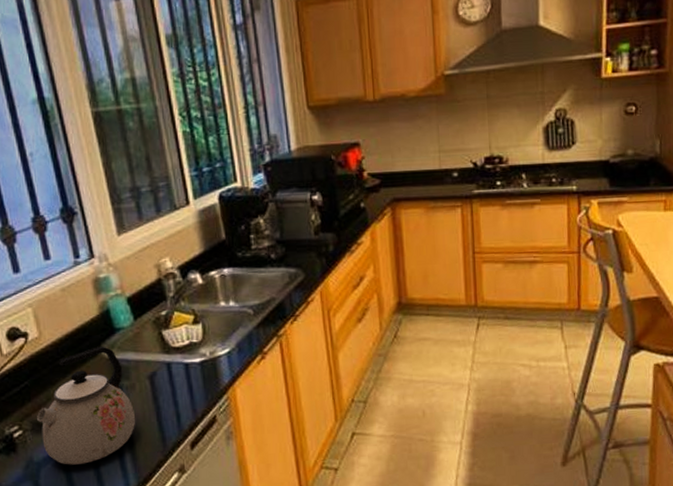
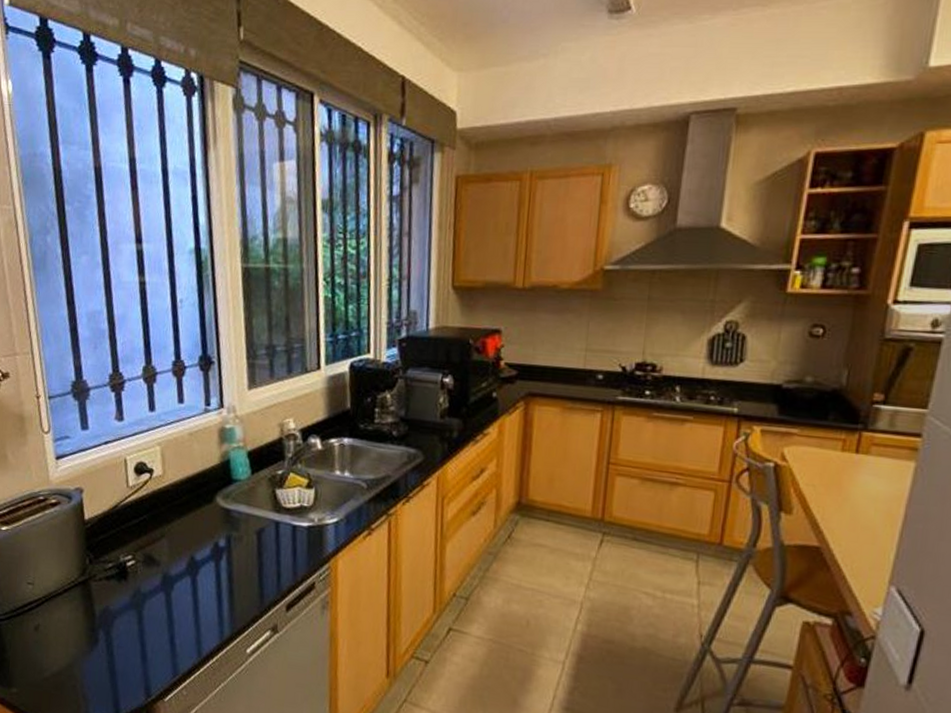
kettle: present [37,346,136,465] -> none [150,493,239,605]

